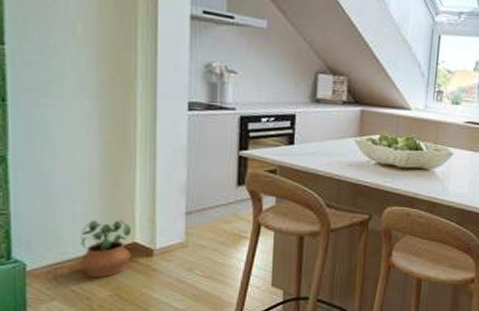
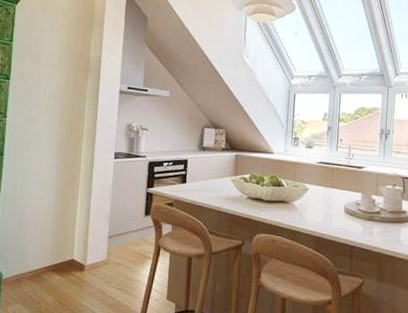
potted plant: present [79,219,132,277] -> none [35,241,71,287]

